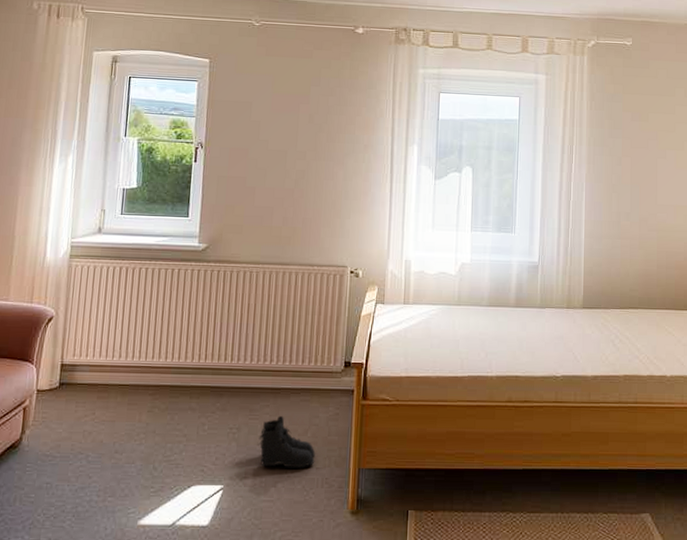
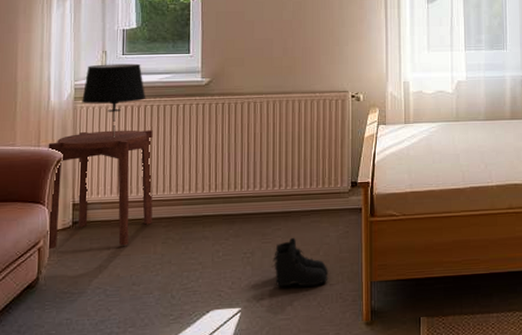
side table: none [32,290,146,412] -> present [46,130,153,250]
table lamp: none [77,223,142,299] -> present [82,63,146,138]

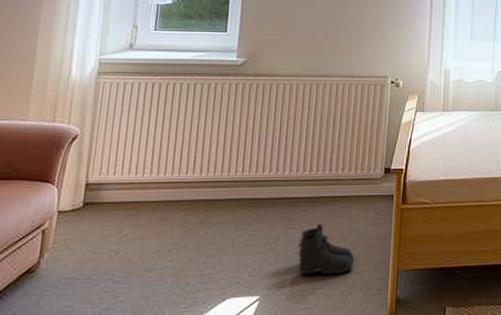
side table: present [46,130,153,250] -> none [52,108,181,232]
table lamp: present [82,63,146,138] -> none [105,39,177,115]

